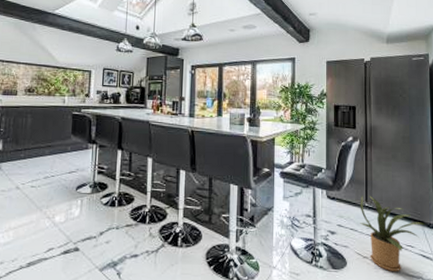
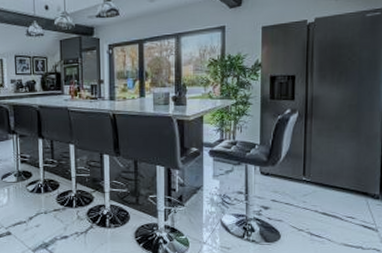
house plant: present [360,195,424,272] -> none [296,169,368,243]

